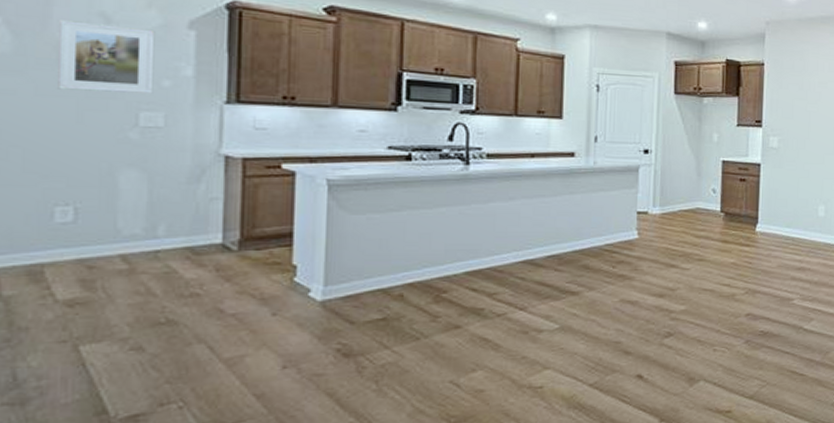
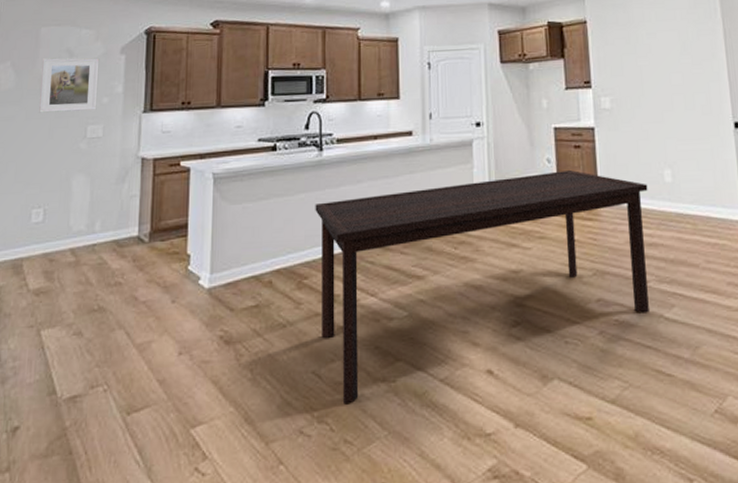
dining table: none [458,200,803,410] -> present [315,169,649,405]

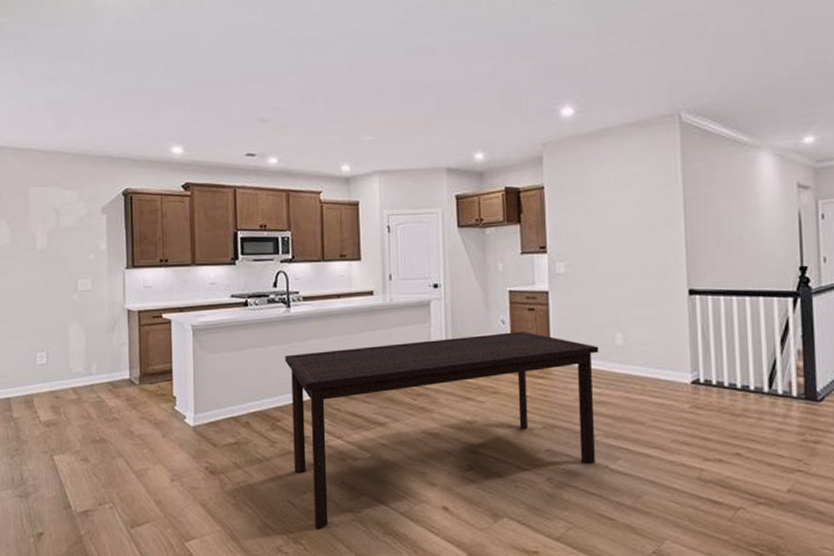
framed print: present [39,57,100,113] -> none [33,216,85,267]

